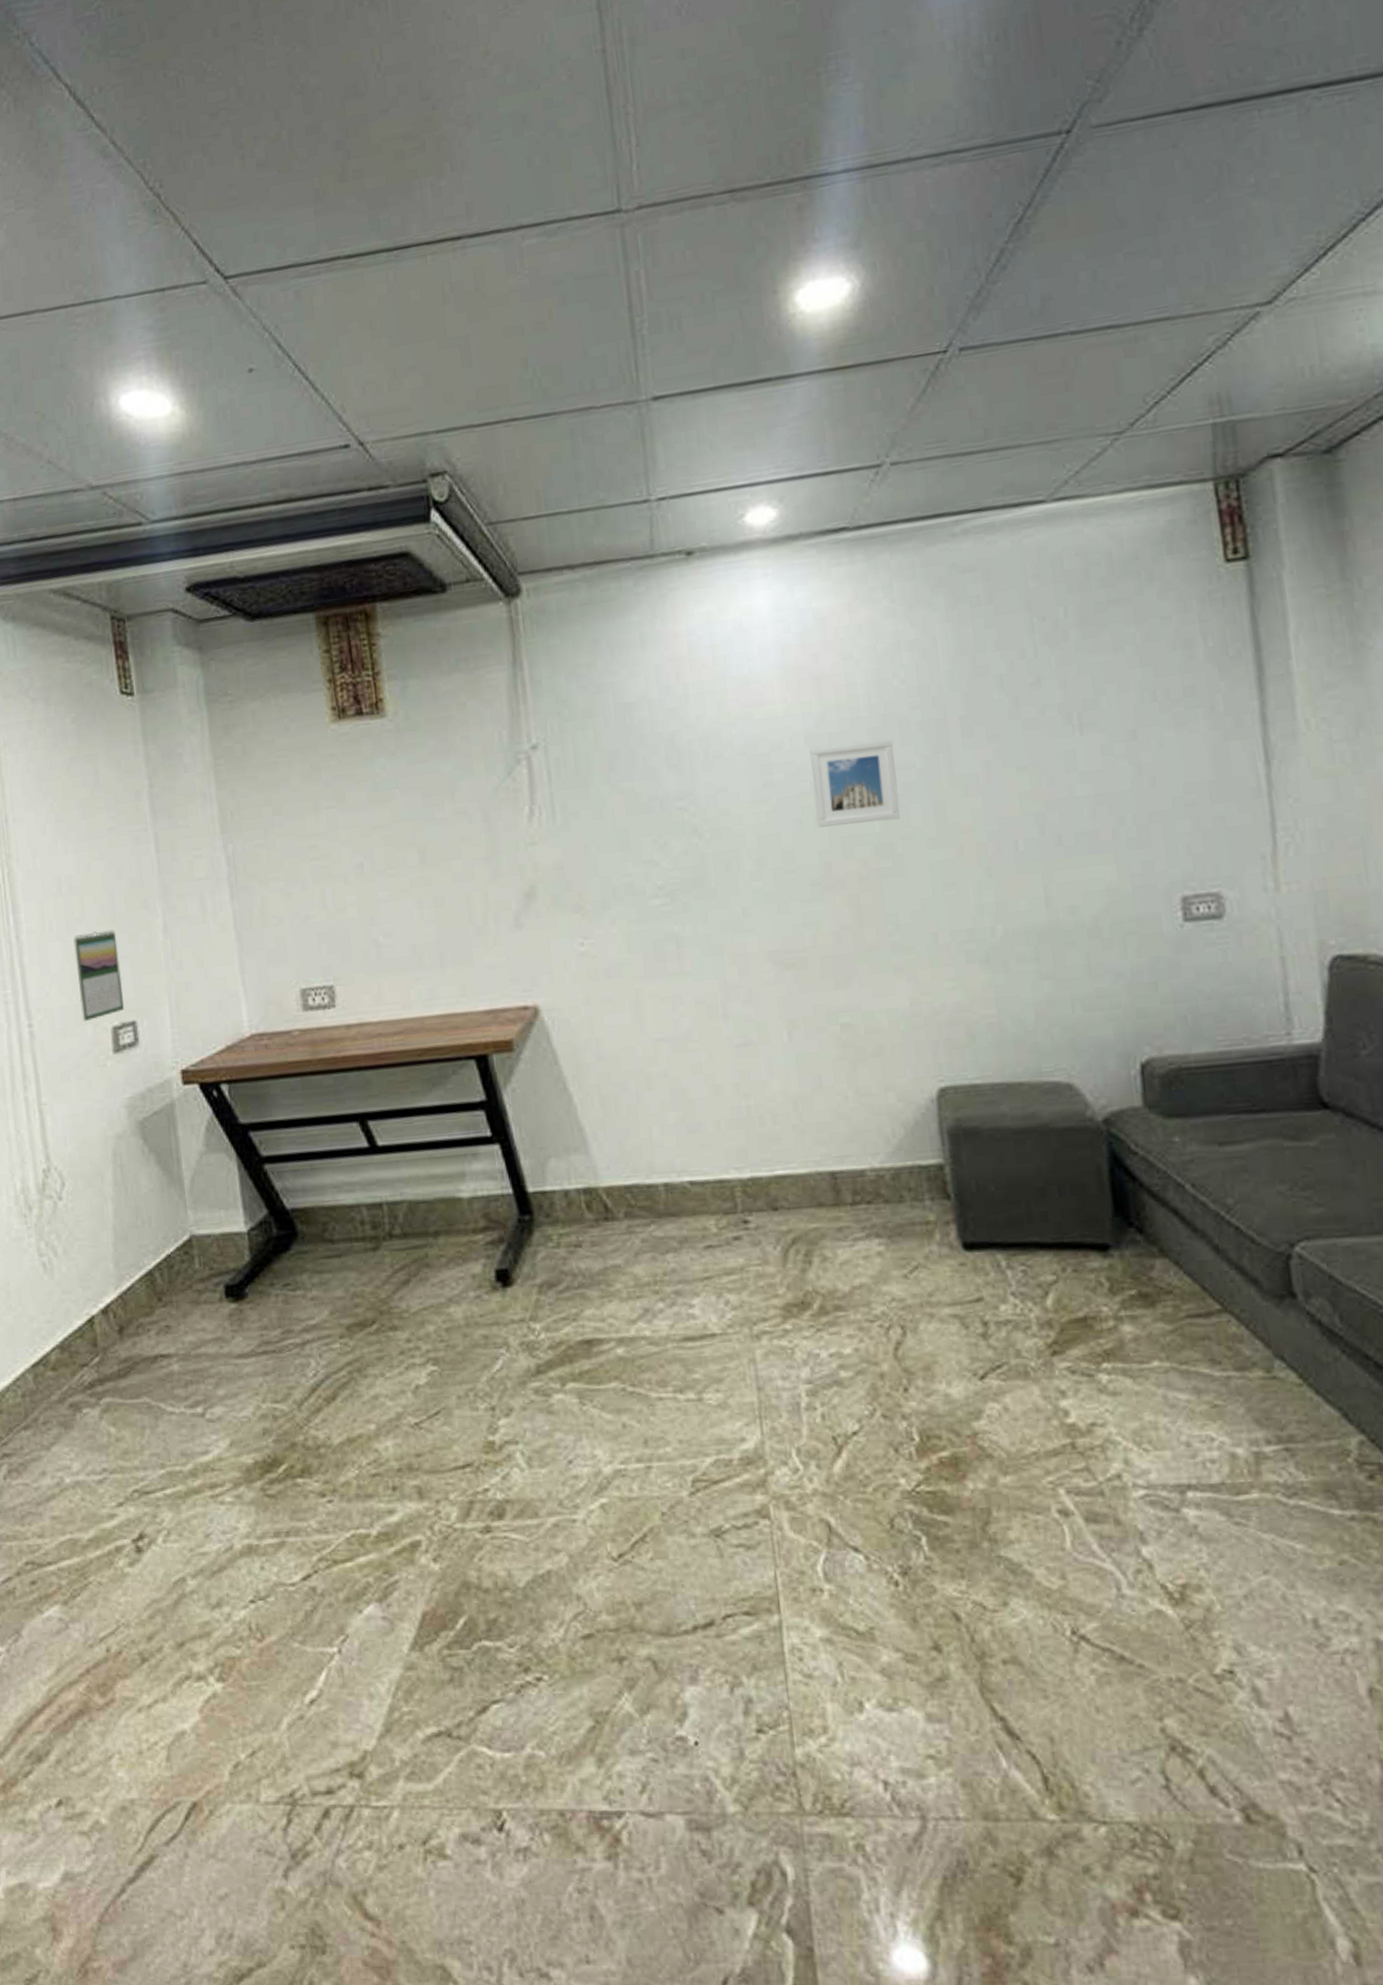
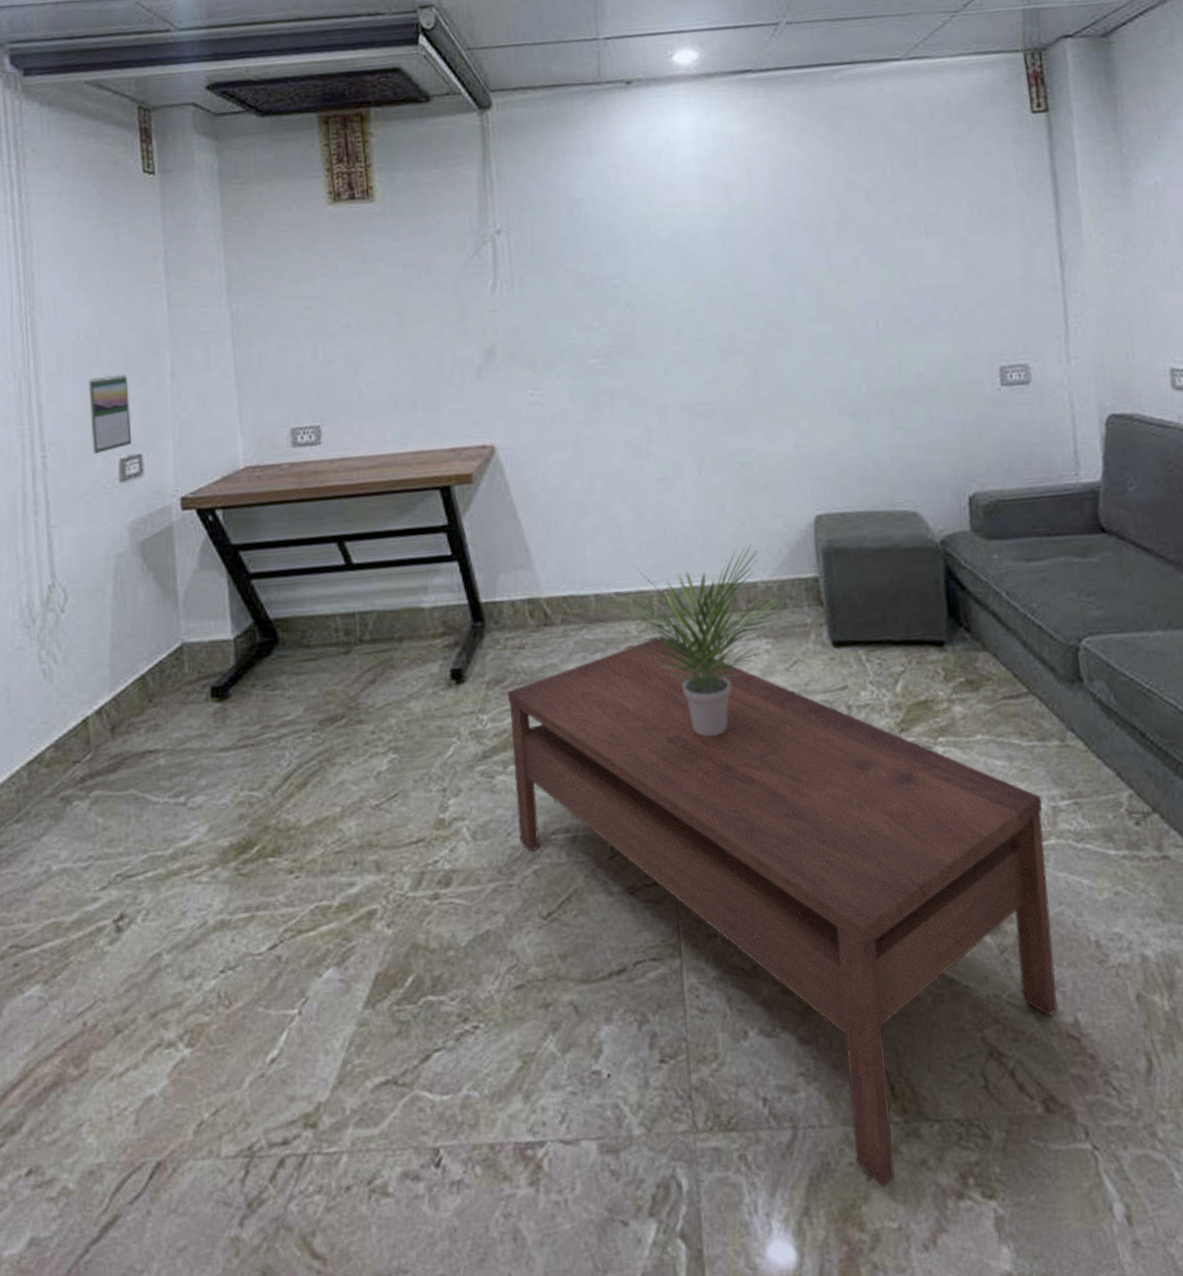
coffee table: none [563,1234,1262,1897] -> present [508,636,1058,1189]
potted plant: none [699,1124,898,1355] -> present [623,544,783,737]
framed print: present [810,739,900,828] -> none [720,237,789,305]

